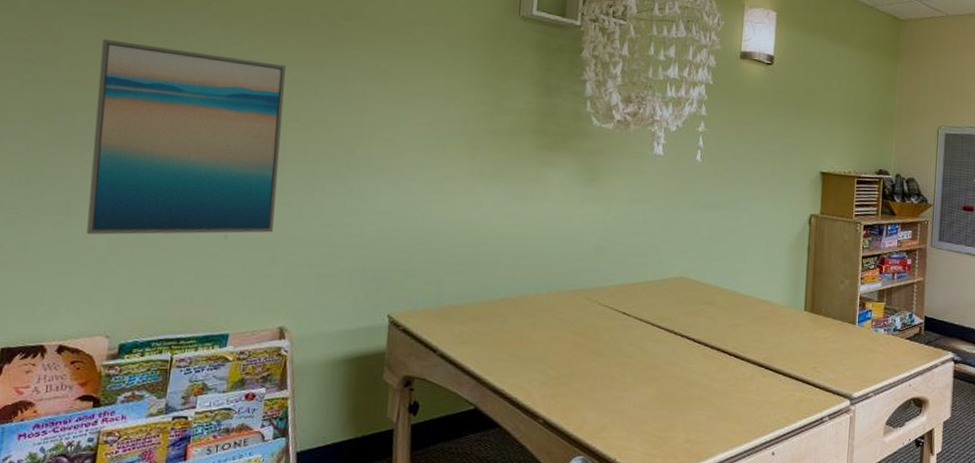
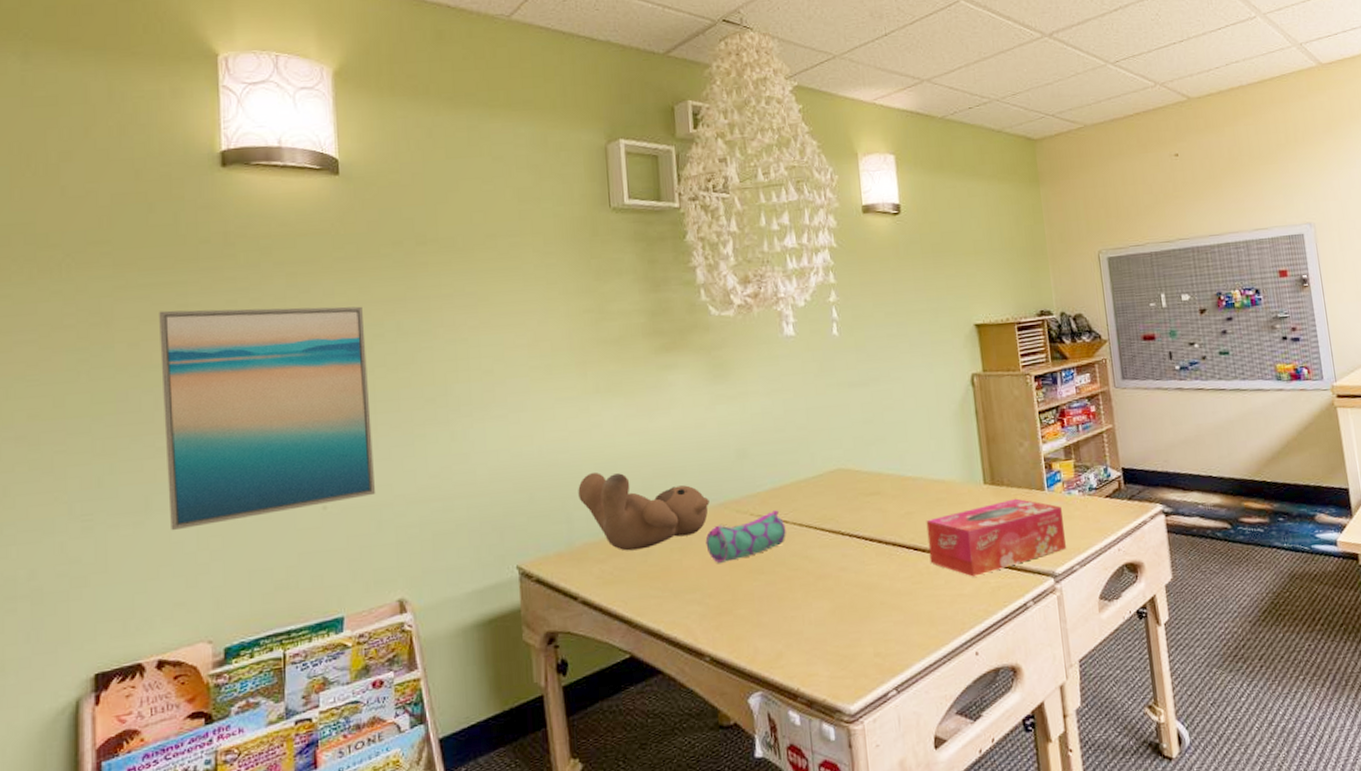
teddy bear: none [451,245,565,318] -> present [578,473,710,551]
pencil case: none [555,303,627,342] -> present [705,510,786,564]
tissue box: none [747,327,867,388] -> present [926,498,1066,577]

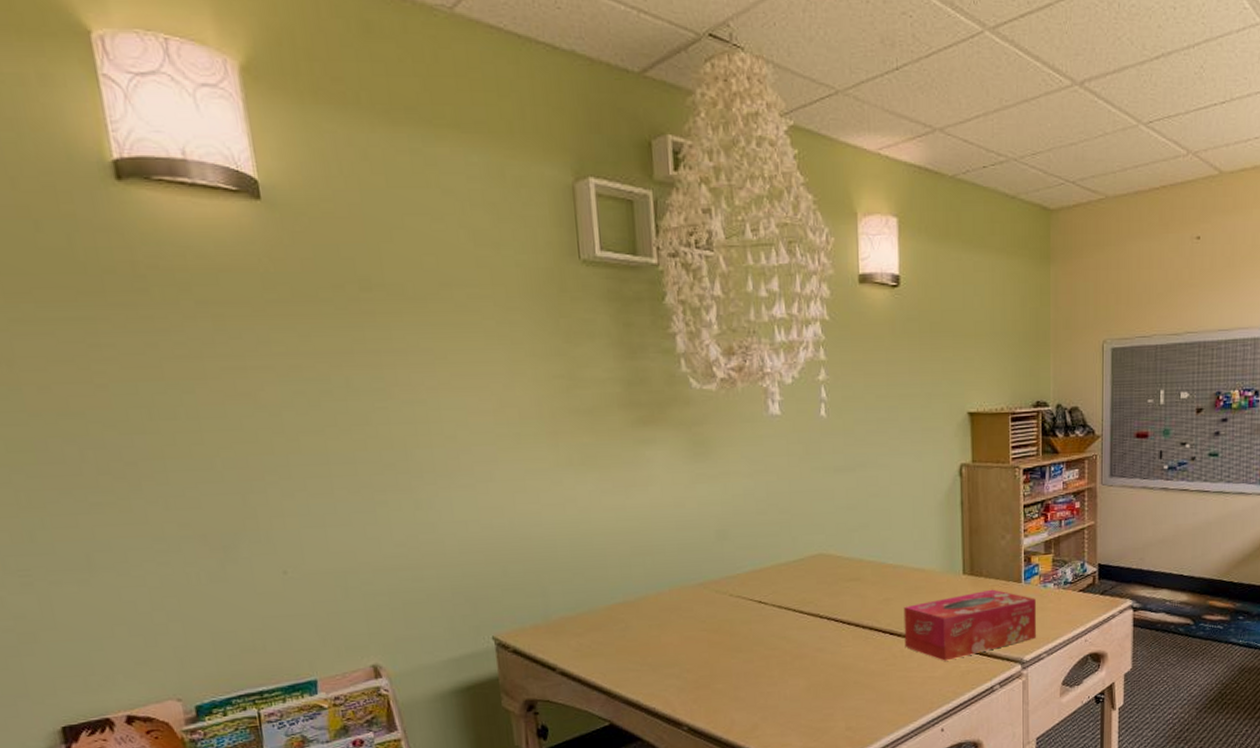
wall art: present [159,306,376,531] -> none [68,350,339,590]
teddy bear: present [578,473,710,551] -> none [553,548,689,626]
pencil case: present [705,510,786,564] -> none [684,592,765,641]

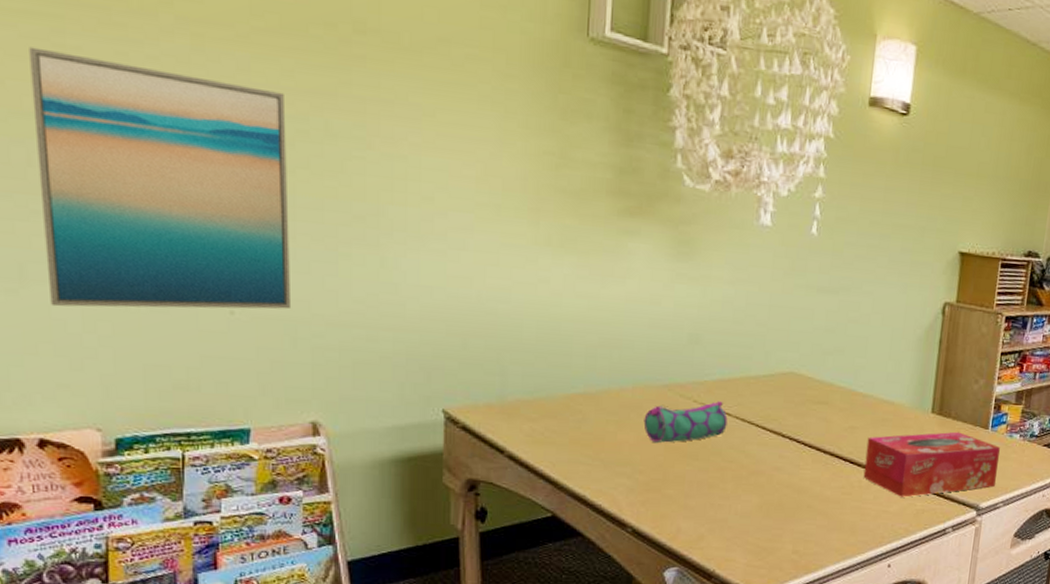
wall art: none [68,350,339,590] -> present [29,46,292,310]
pencil case: none [684,592,765,641] -> present [643,401,728,444]

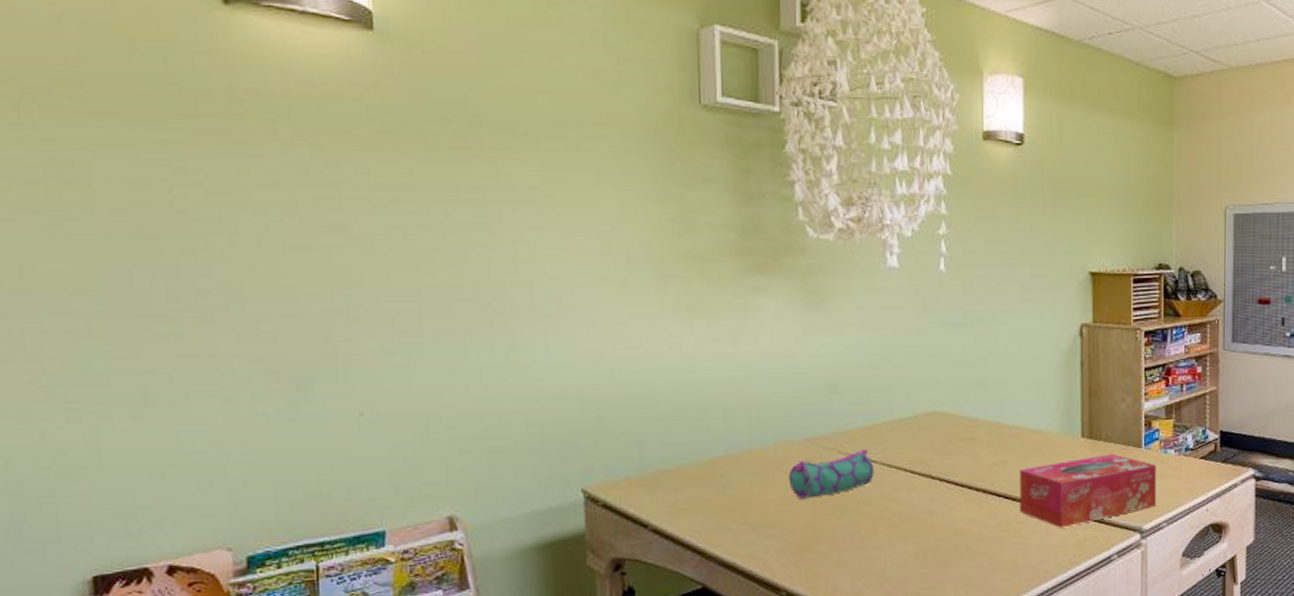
wall art: present [29,46,292,310] -> none [150,173,422,428]

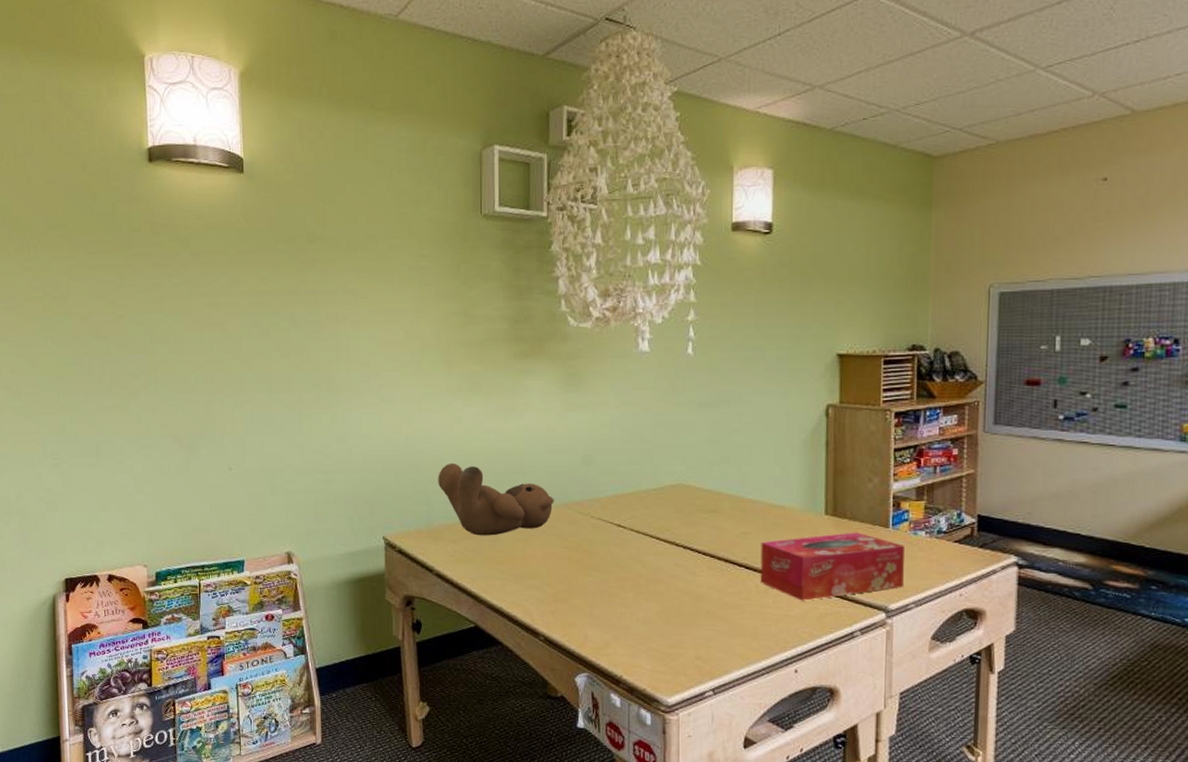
teddy bear: none [652,397,795,481] -> present [438,464,554,536]
pencil case: present [788,449,874,500] -> none [548,516,623,558]

